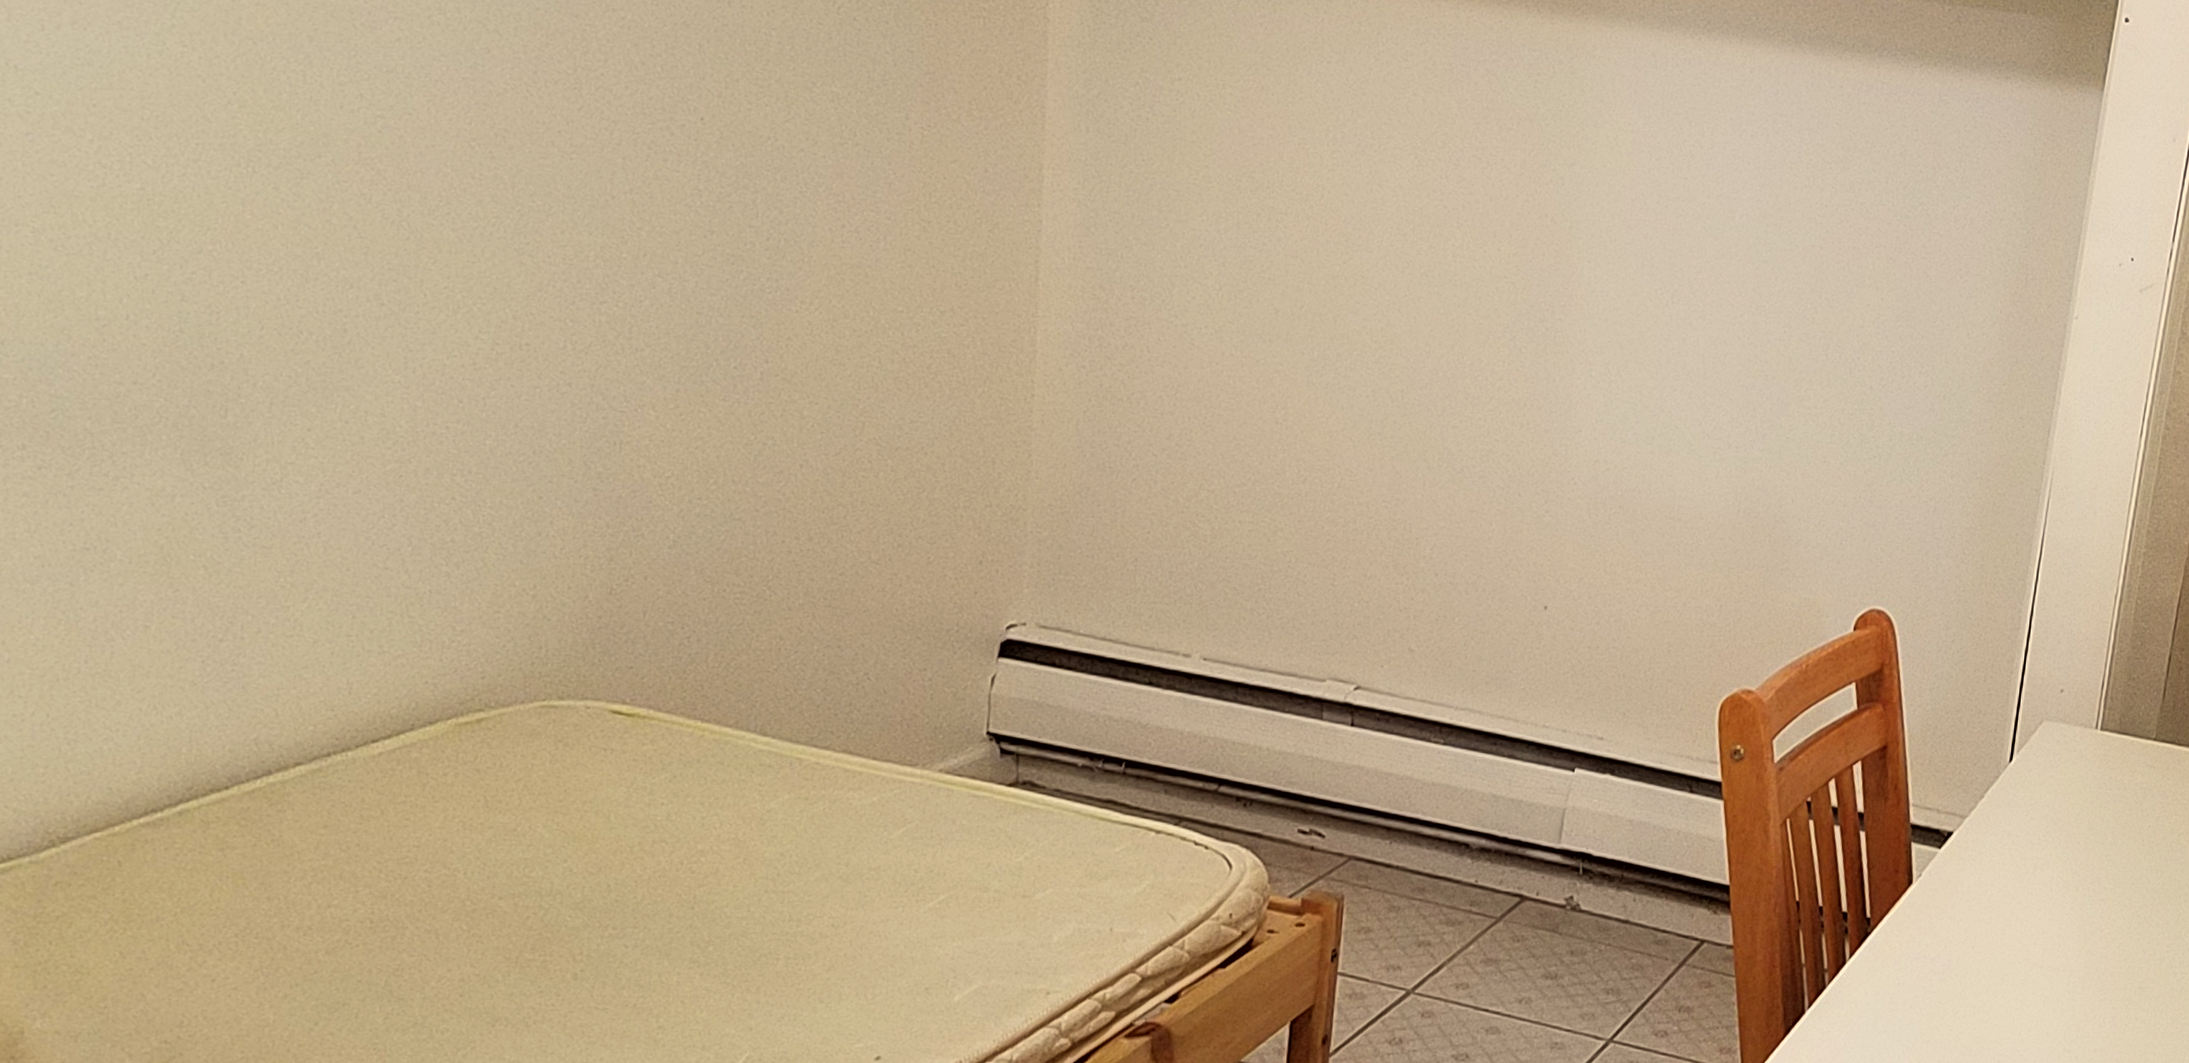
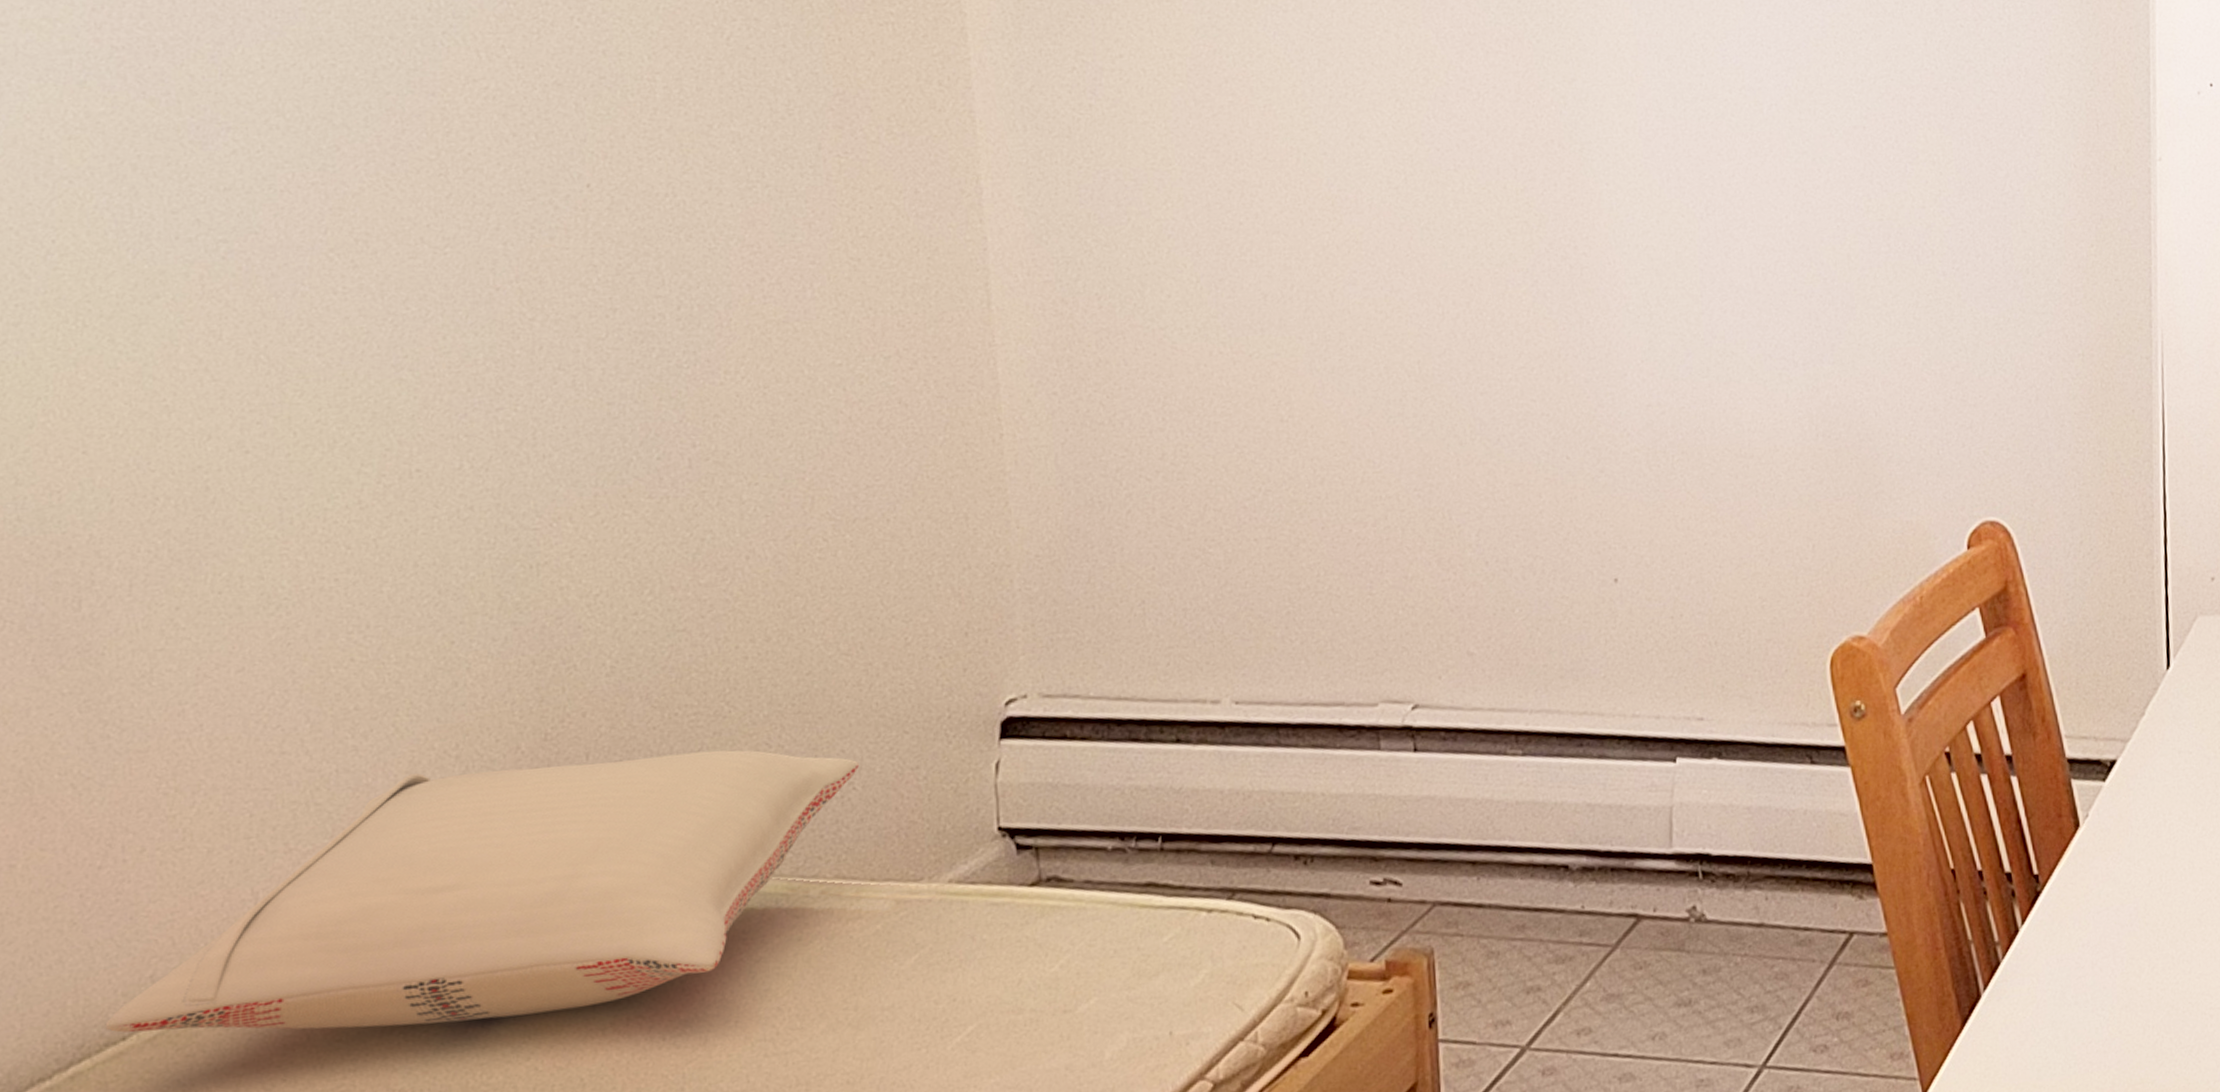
pillow: none [212,603,875,826] -> present [105,749,859,1033]

